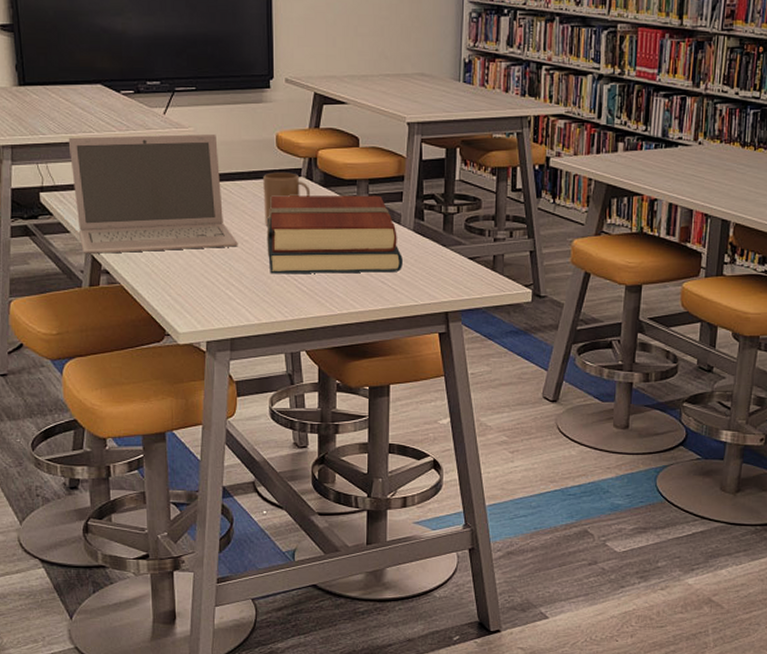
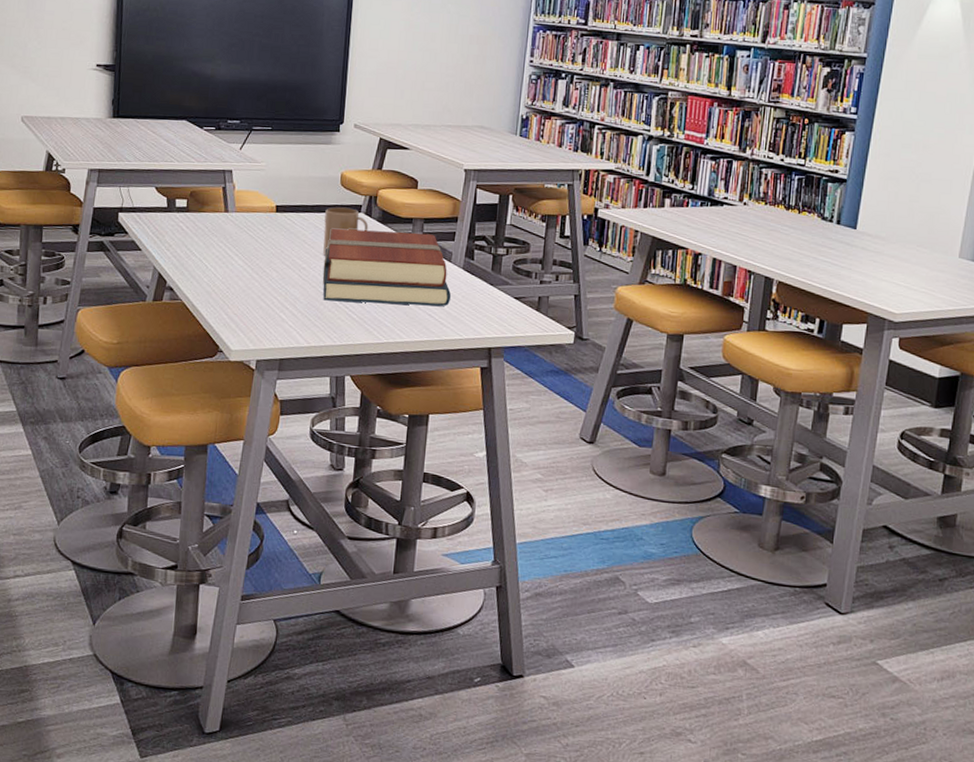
laptop: present [68,134,238,255] -> none [149,165,296,273]

